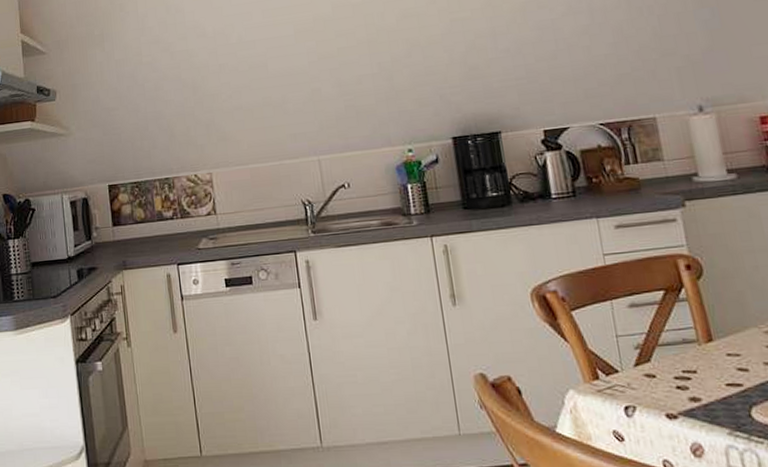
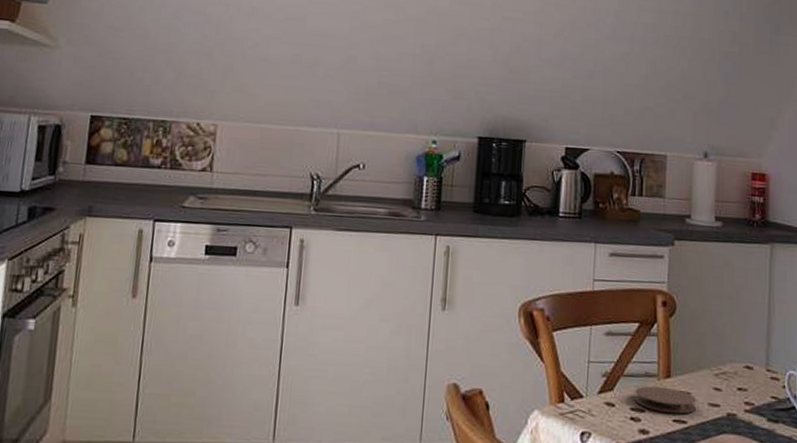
coaster: none [674,351,752,378] -> present [634,385,697,414]

